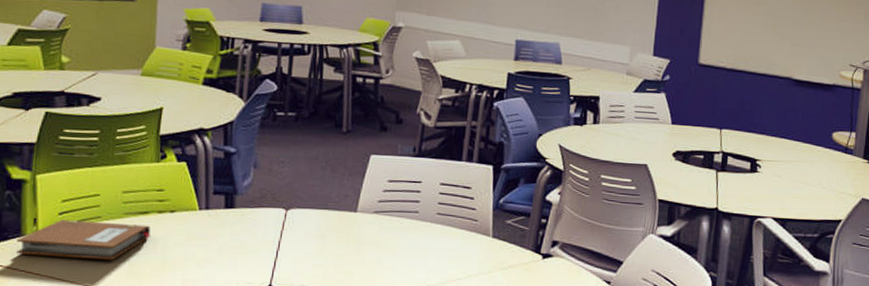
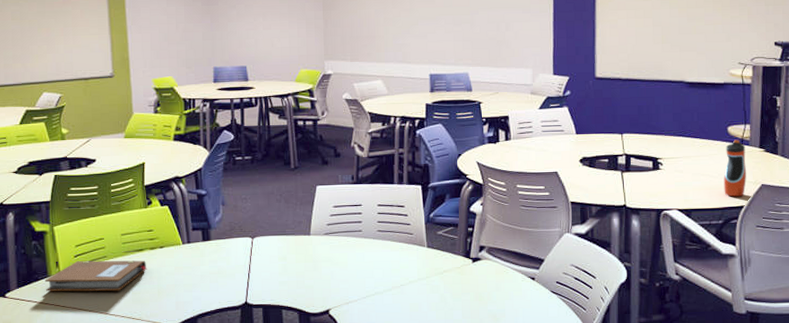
water bottle: none [822,147,849,210] -> present [723,139,746,197]

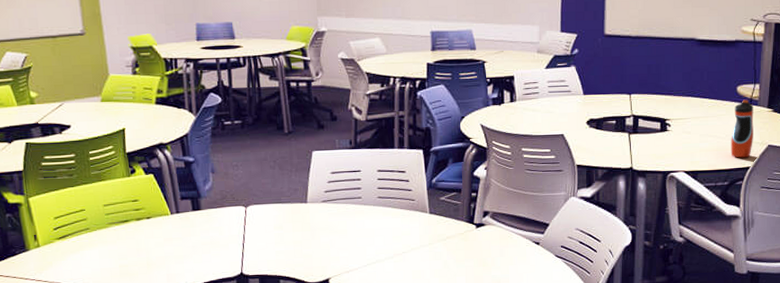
notebook: present [45,260,147,292] -> none [23,232,134,266]

